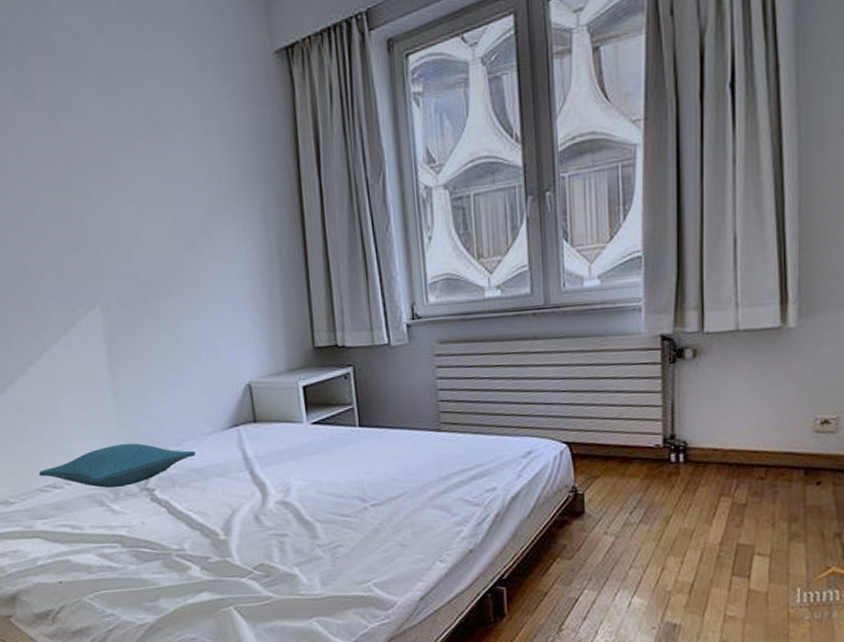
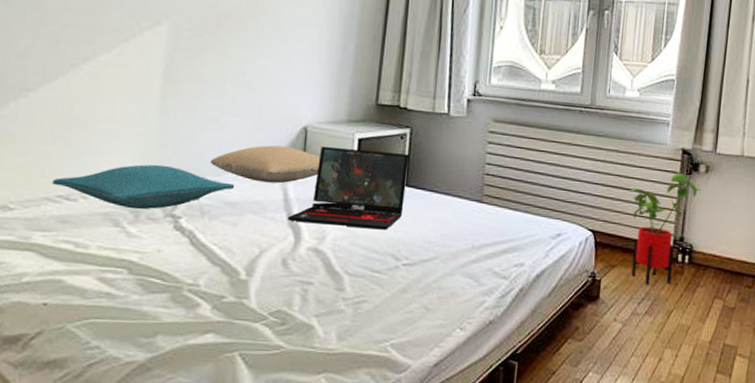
pillow: none [168,406,271,445] -> present [210,145,320,184]
laptop: none [251,394,362,478] -> present [288,146,410,230]
house plant: none [604,363,690,492] -> present [630,172,702,285]

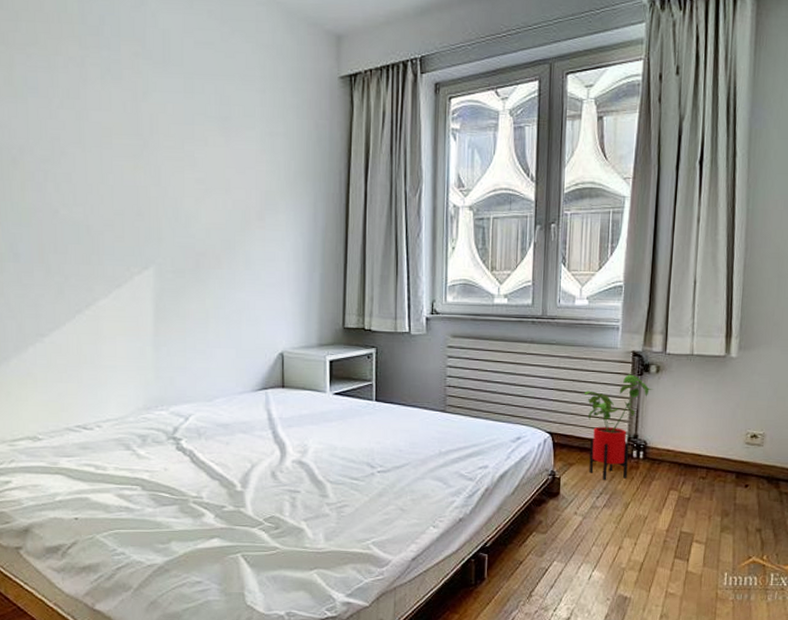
pillow: present [52,164,235,210] -> none [71,394,225,434]
pillow: present [210,145,320,184] -> none [201,371,297,405]
laptop: present [288,146,410,230] -> none [273,369,377,442]

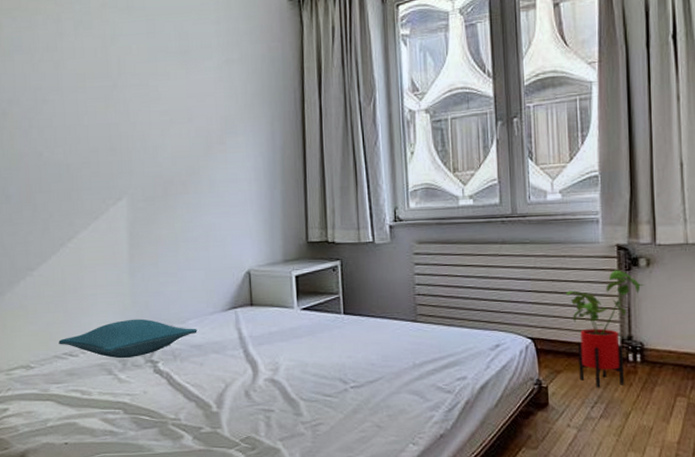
pillow: none [71,394,225,434] -> present [58,319,197,359]

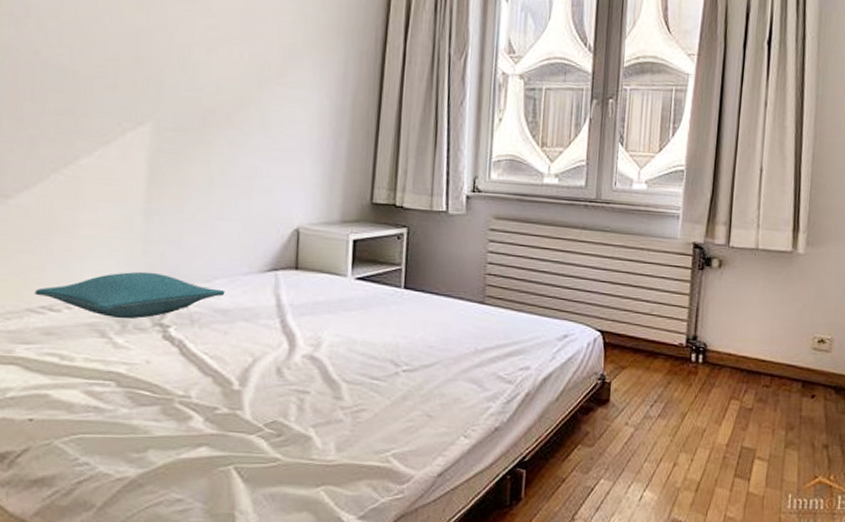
house plant: present [566,270,645,388] -> none [639,268,715,387]

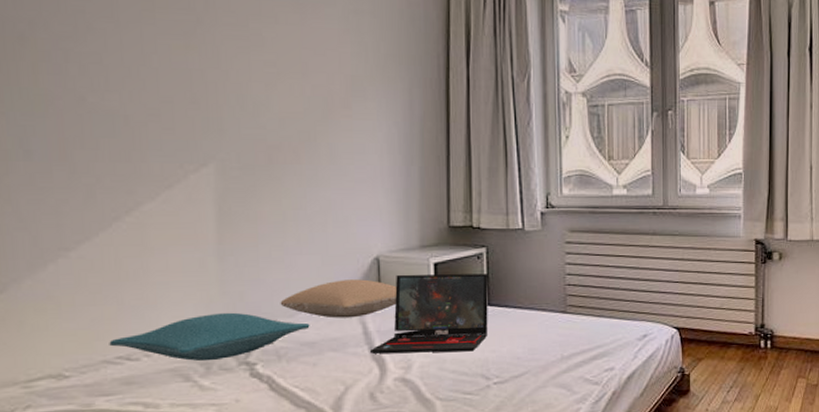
pillow: none [198,249,313,289] -> present [280,279,397,318]
laptop: none [282,248,408,335] -> present [370,274,489,354]

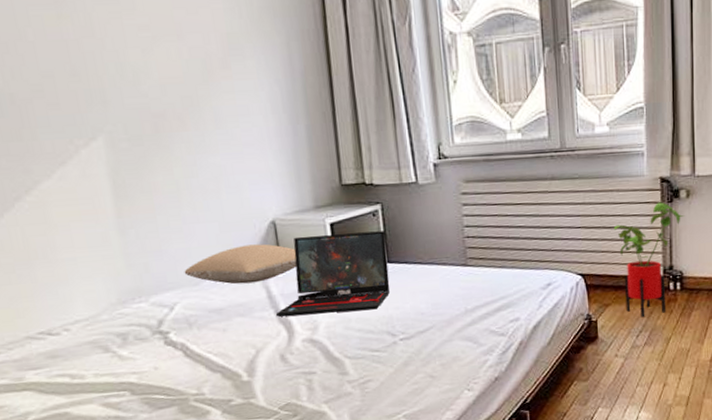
pillow: present [109,312,310,362] -> none [29,283,216,333]
house plant: none [709,263,777,374] -> present [613,202,685,318]

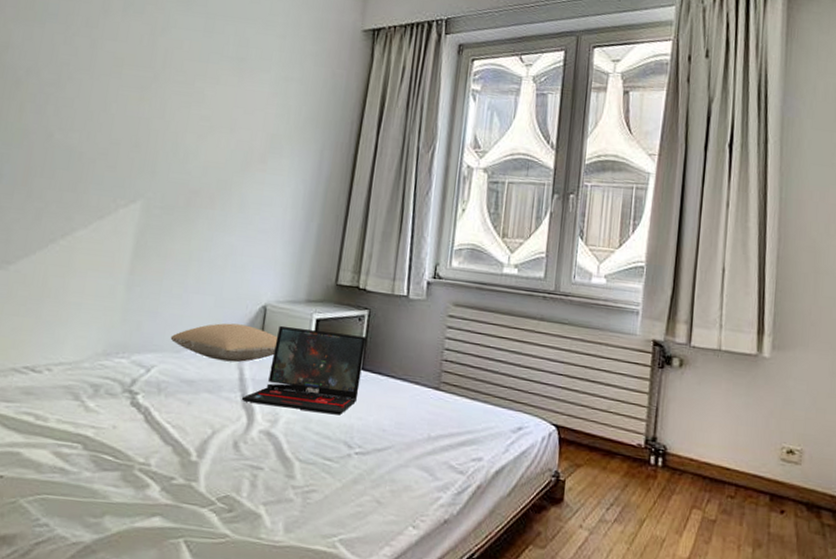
house plant: present [613,202,685,318] -> none [597,365,675,489]

